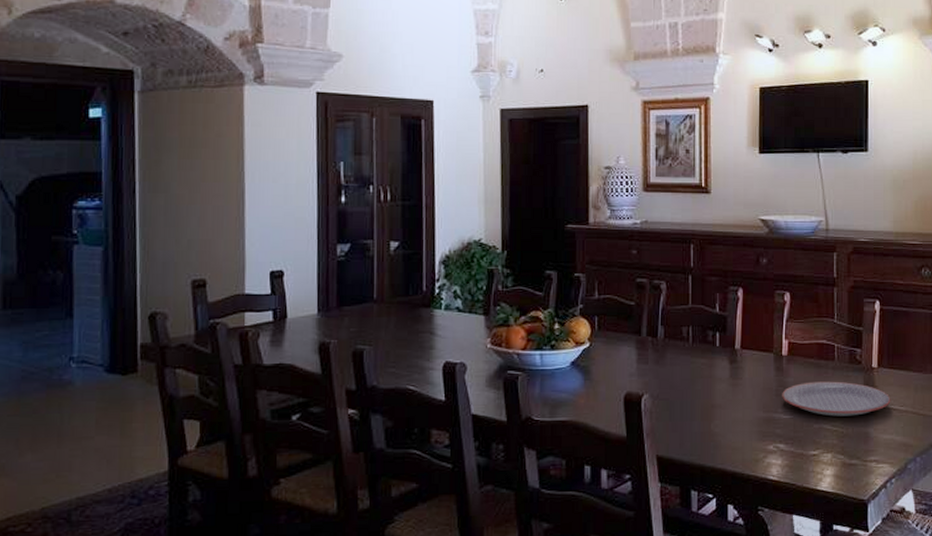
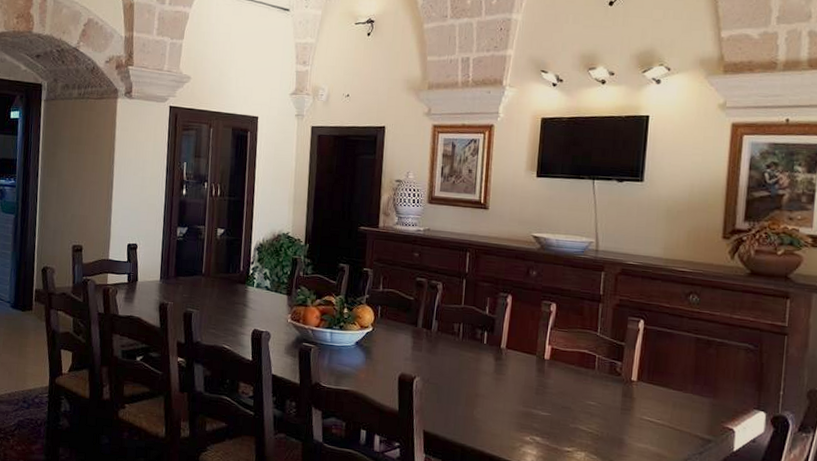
plate: present [782,381,891,417] -> none [541,385,648,422]

